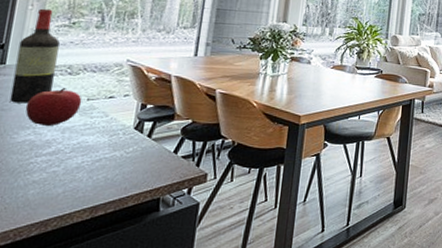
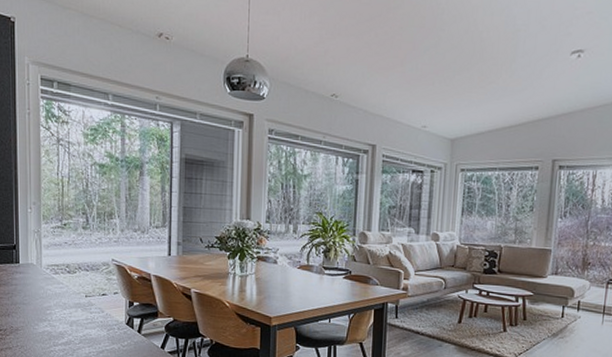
wine bottle: present [10,8,60,103] -> none [27,211,57,299]
fruit: present [25,88,82,127] -> none [40,285,82,320]

